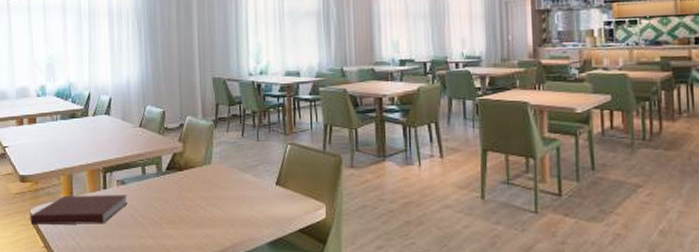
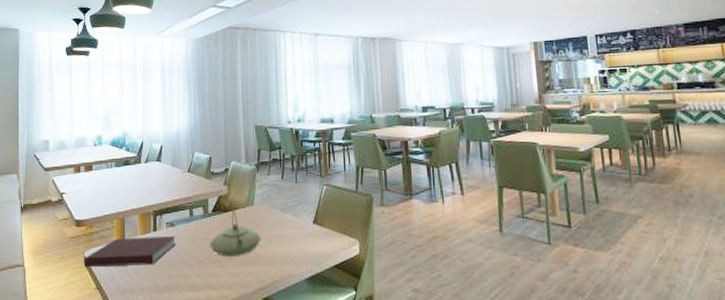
teapot: none [164,169,219,218] -> present [210,210,261,257]

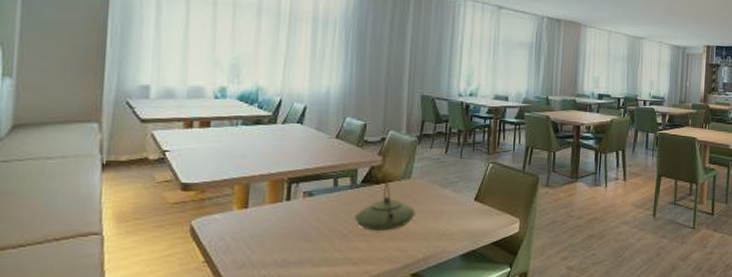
notebook: present [84,236,176,268] -> none [189,206,314,239]

